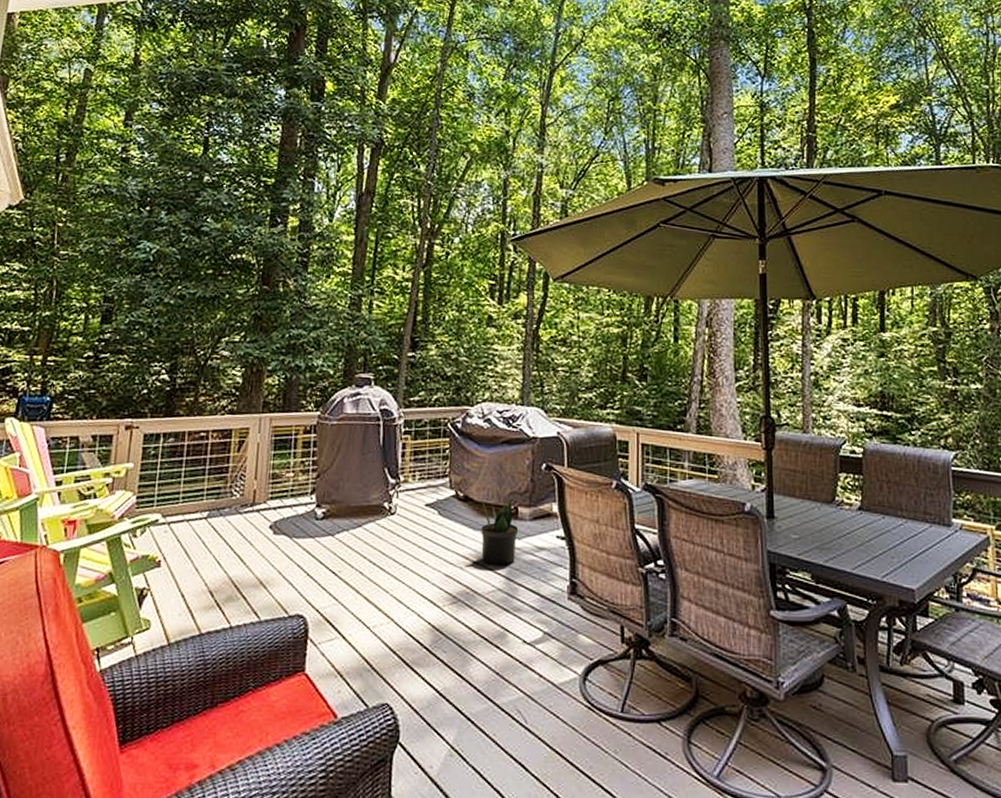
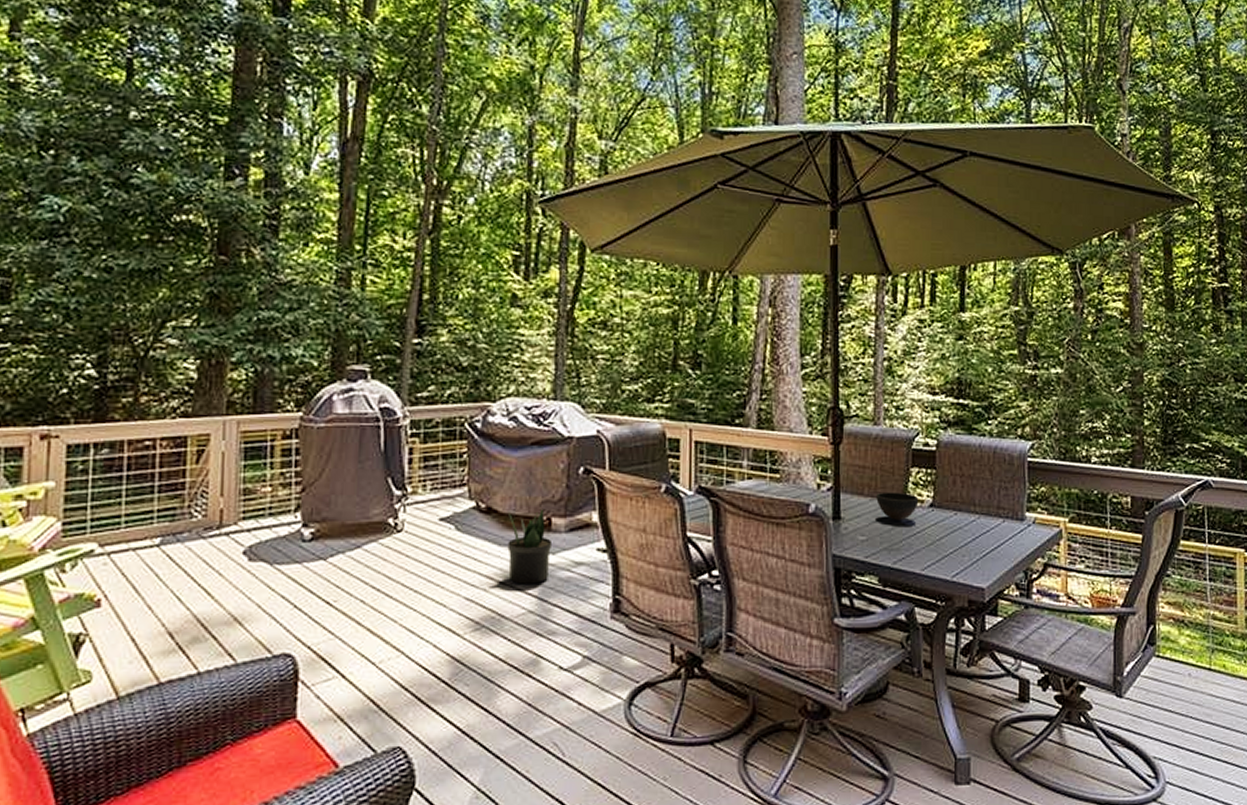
bowl: none [807,494,848,521] -> present [876,492,919,520]

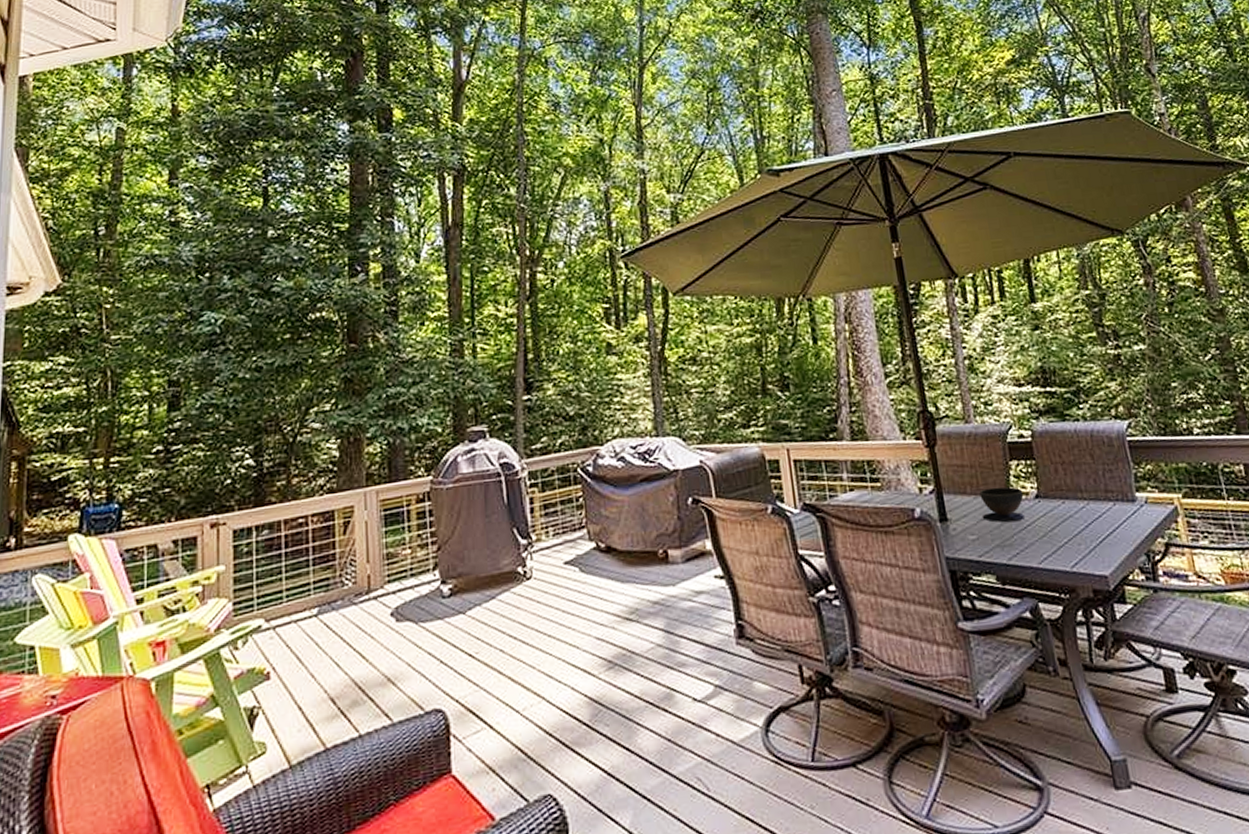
planter: present [507,509,553,584] -> none [626,543,672,619]

